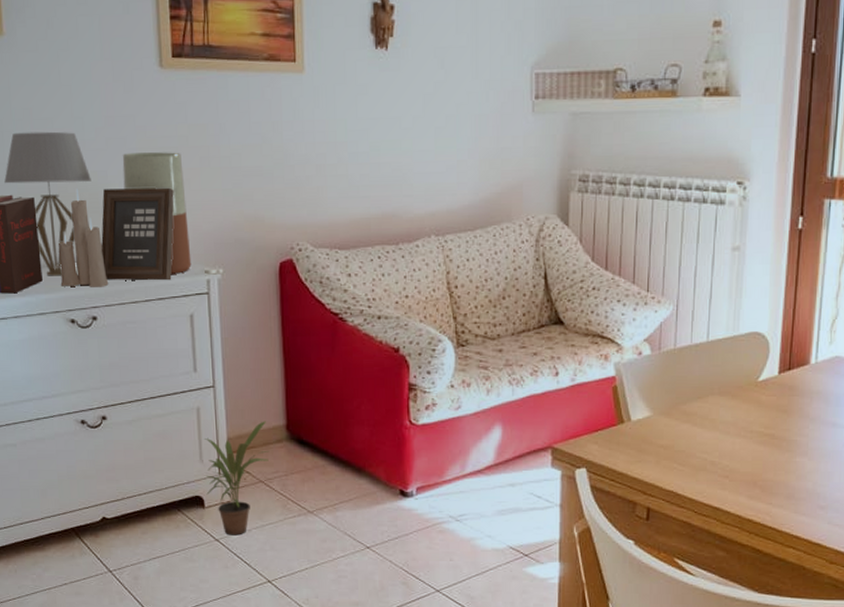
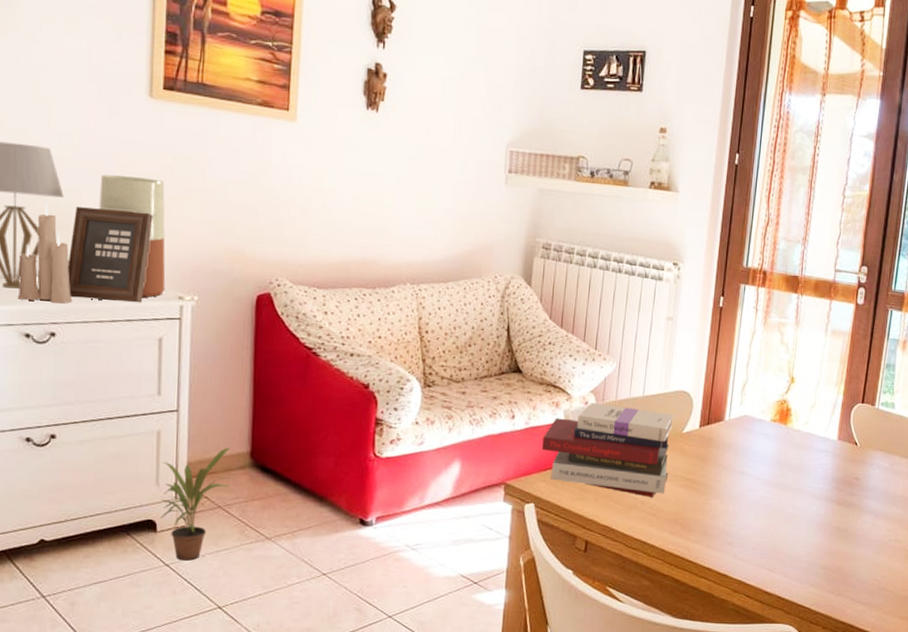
books: none [592,353,747,457] -> present [542,403,674,497]

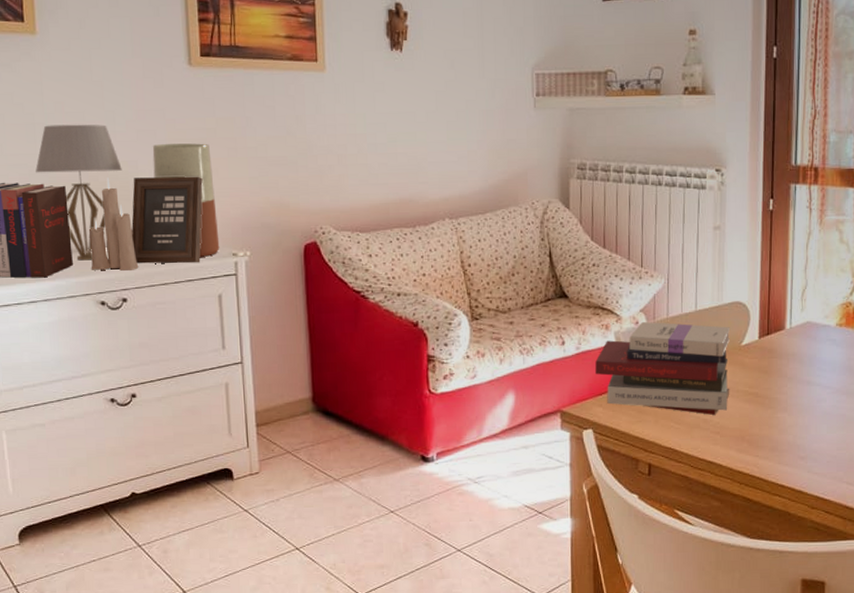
potted plant: present [159,447,231,561] -> none [233,394,296,506]

